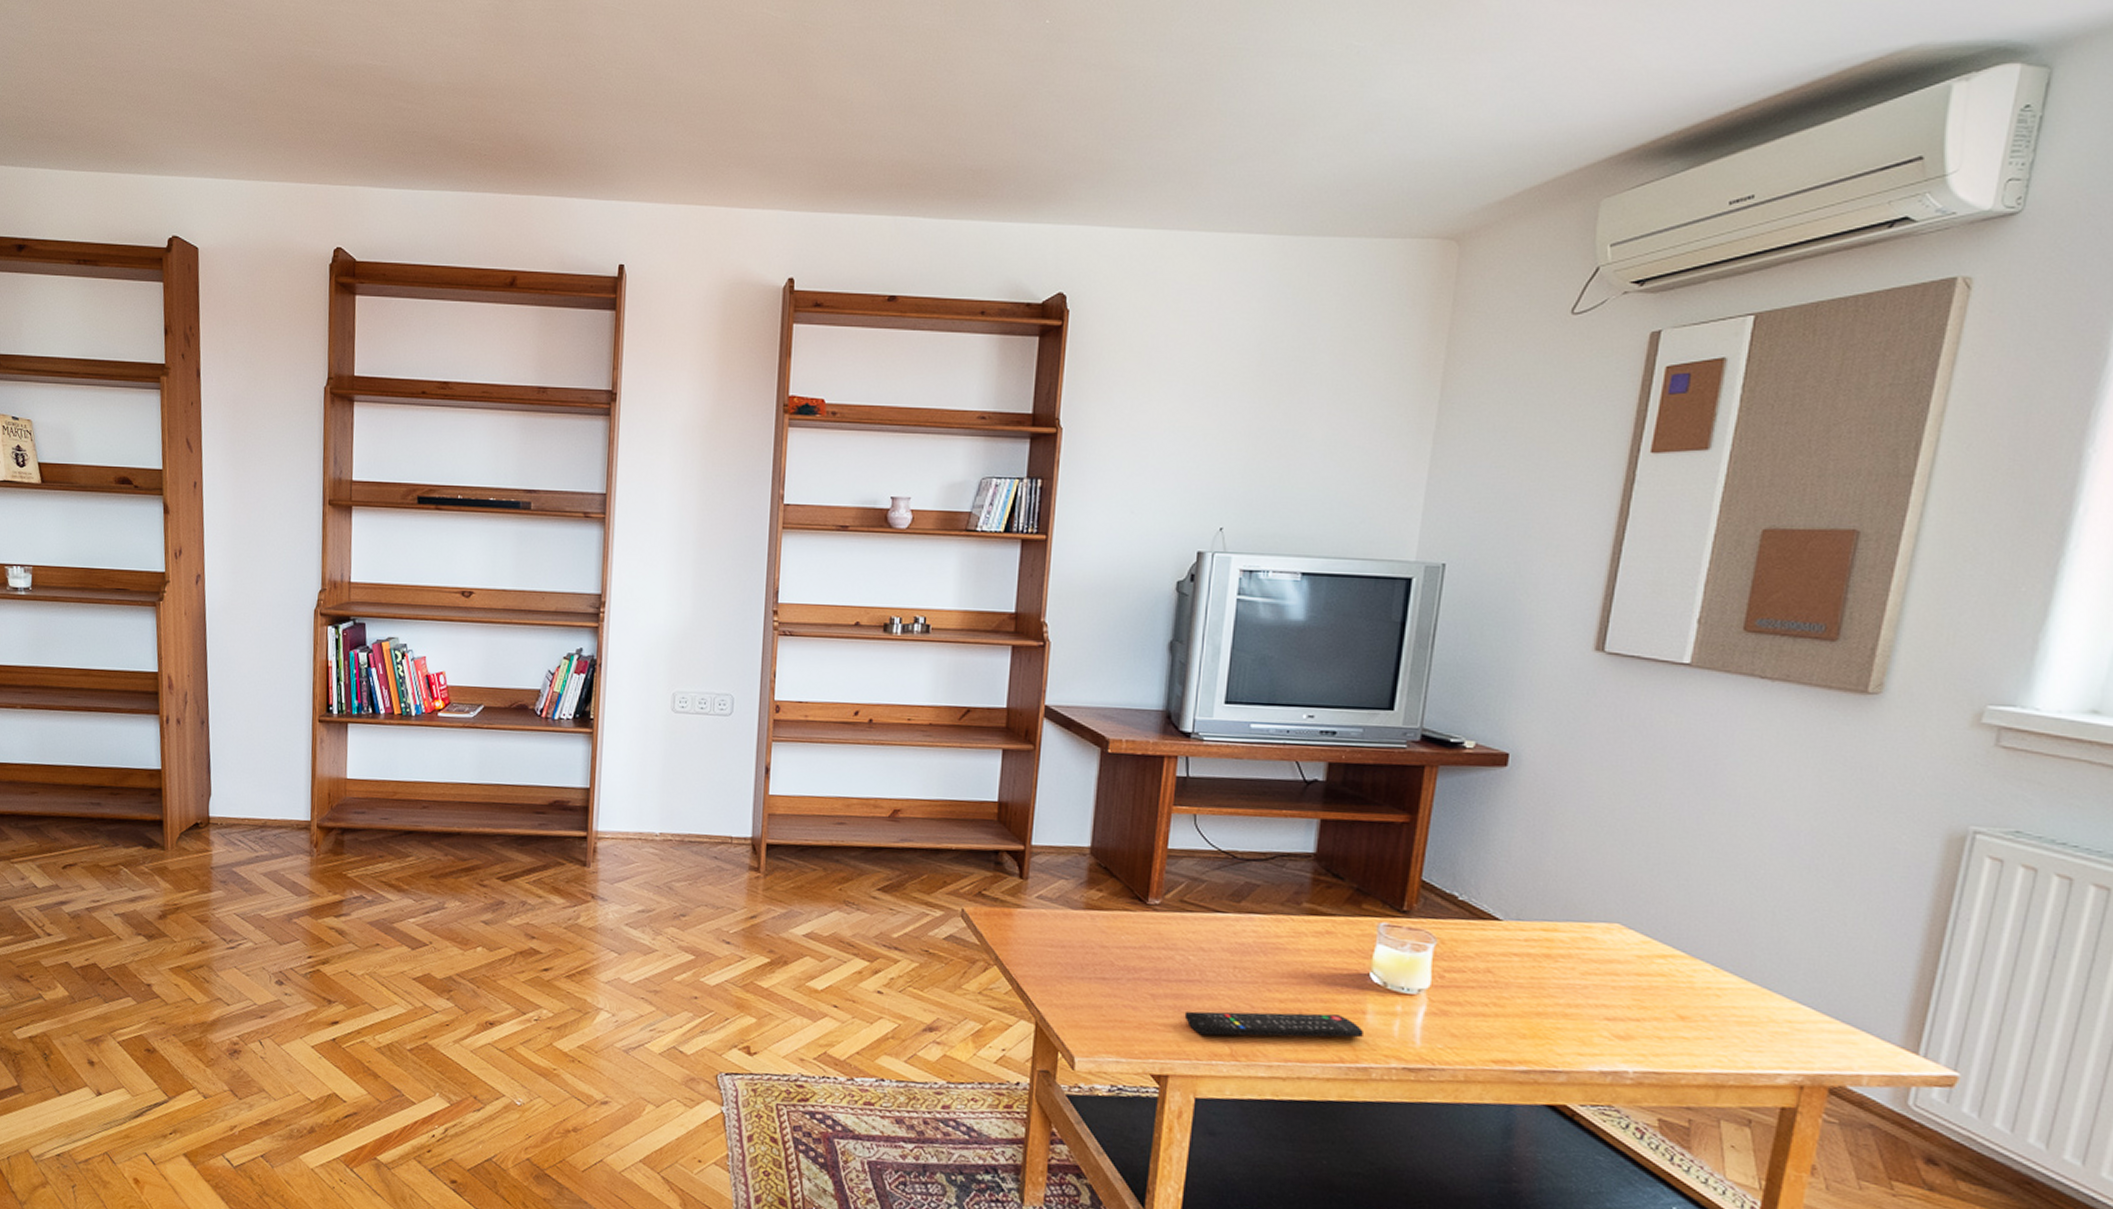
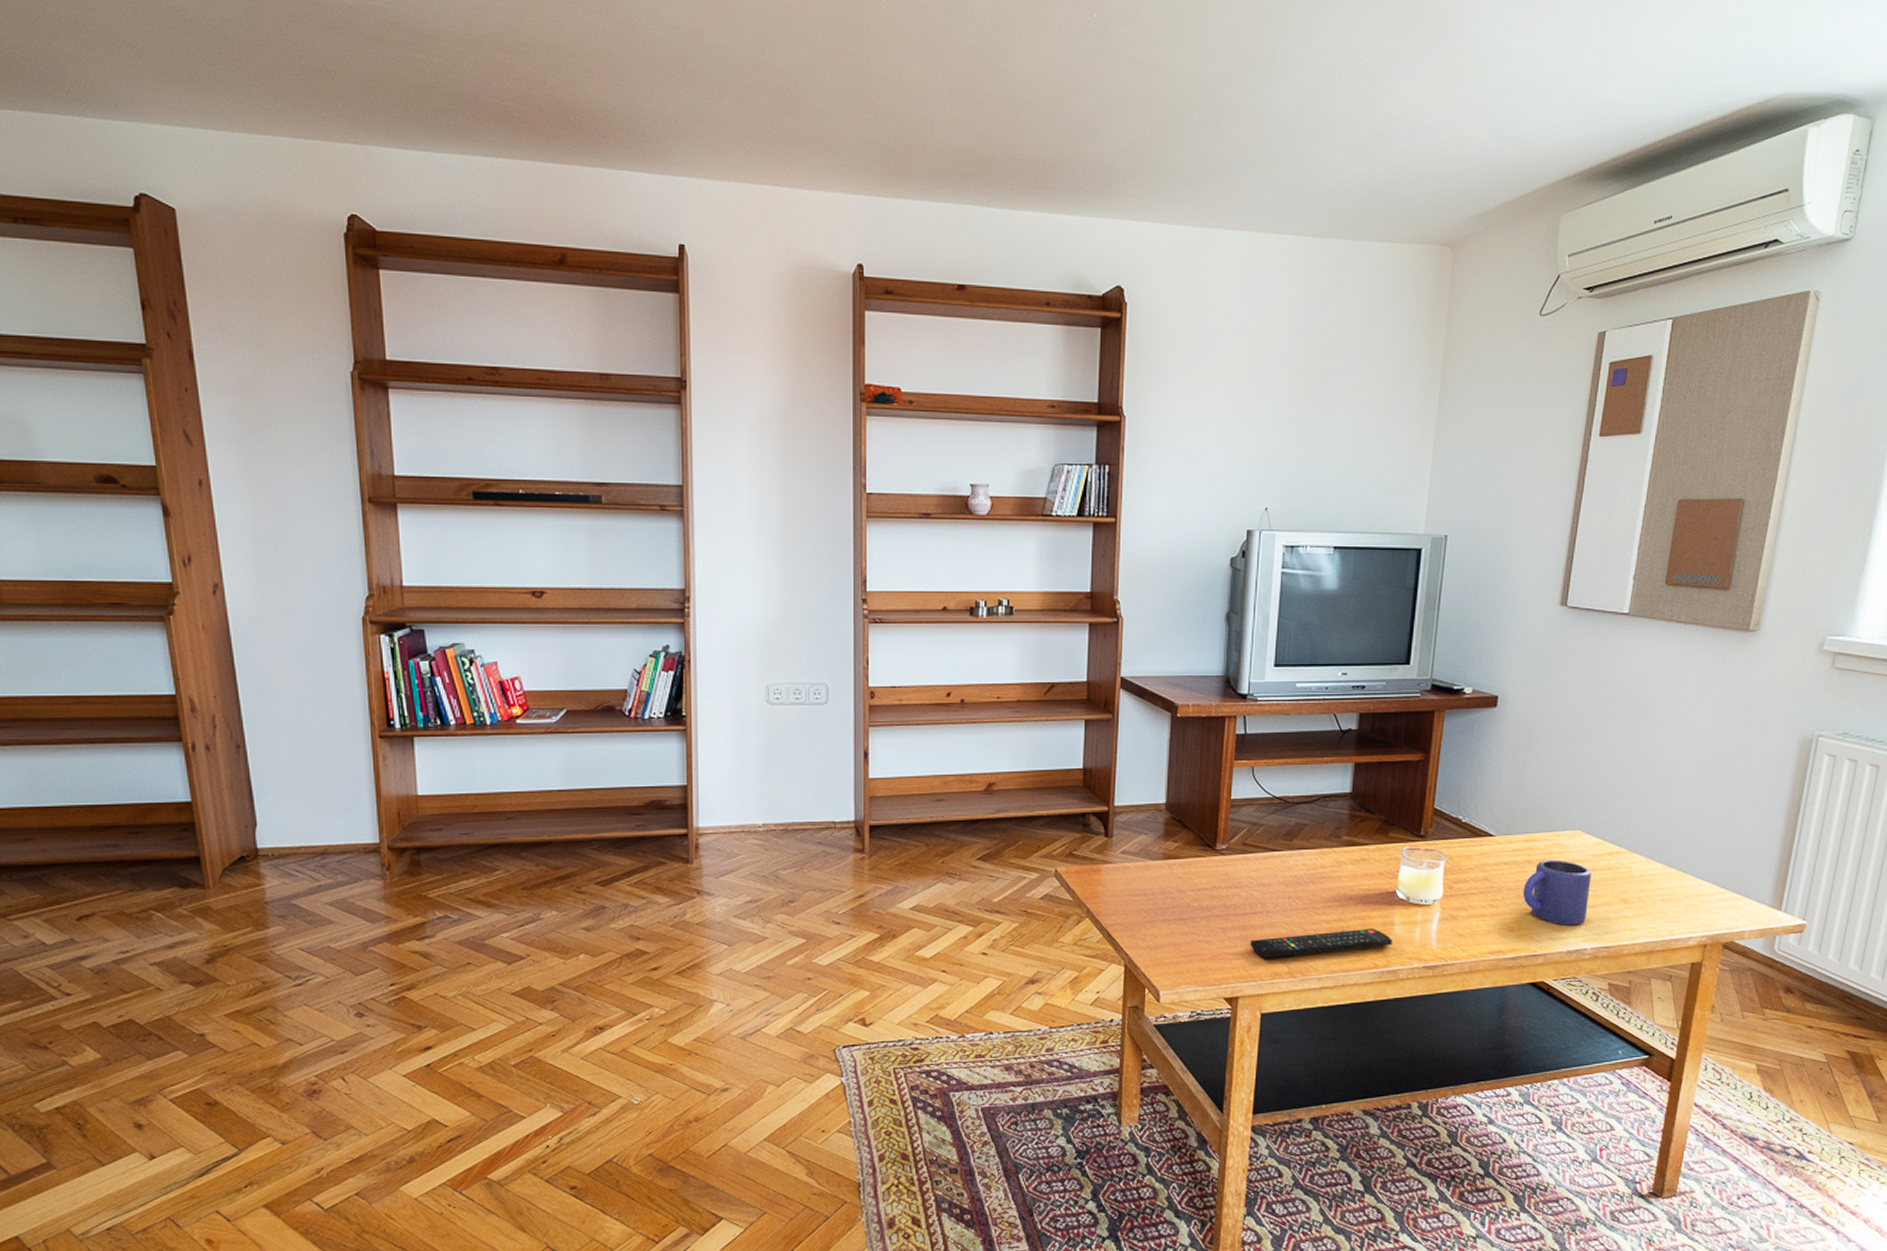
mug: none [1538,955,1635,1041] -> present [1522,859,1592,926]

